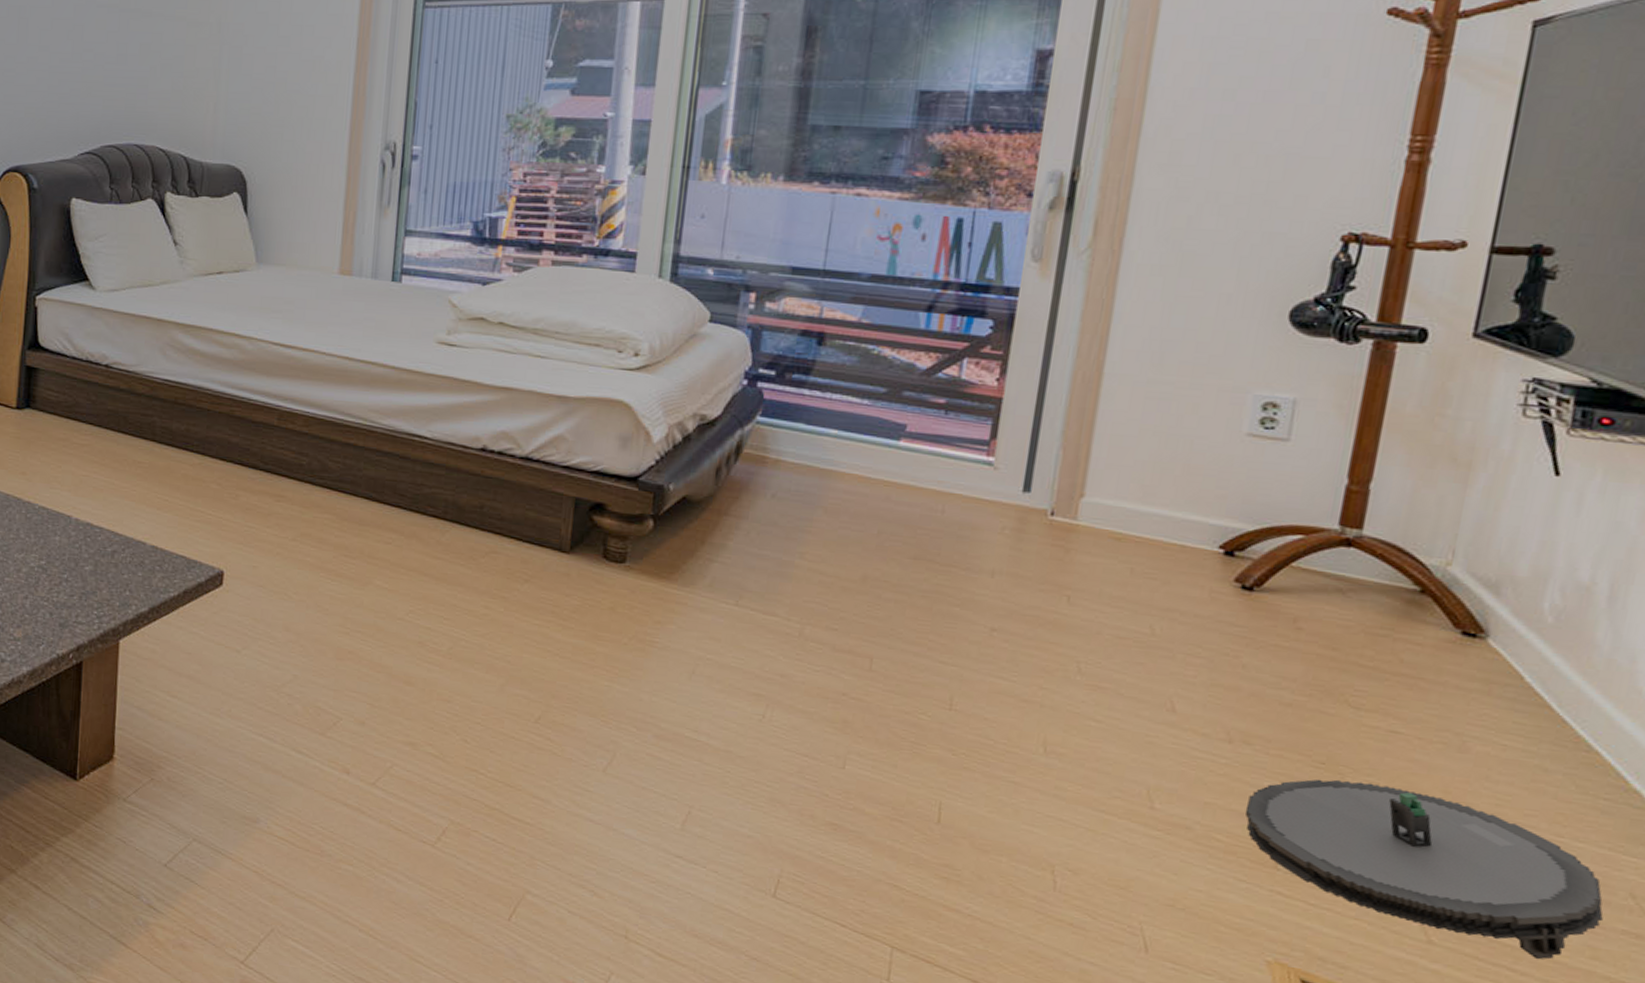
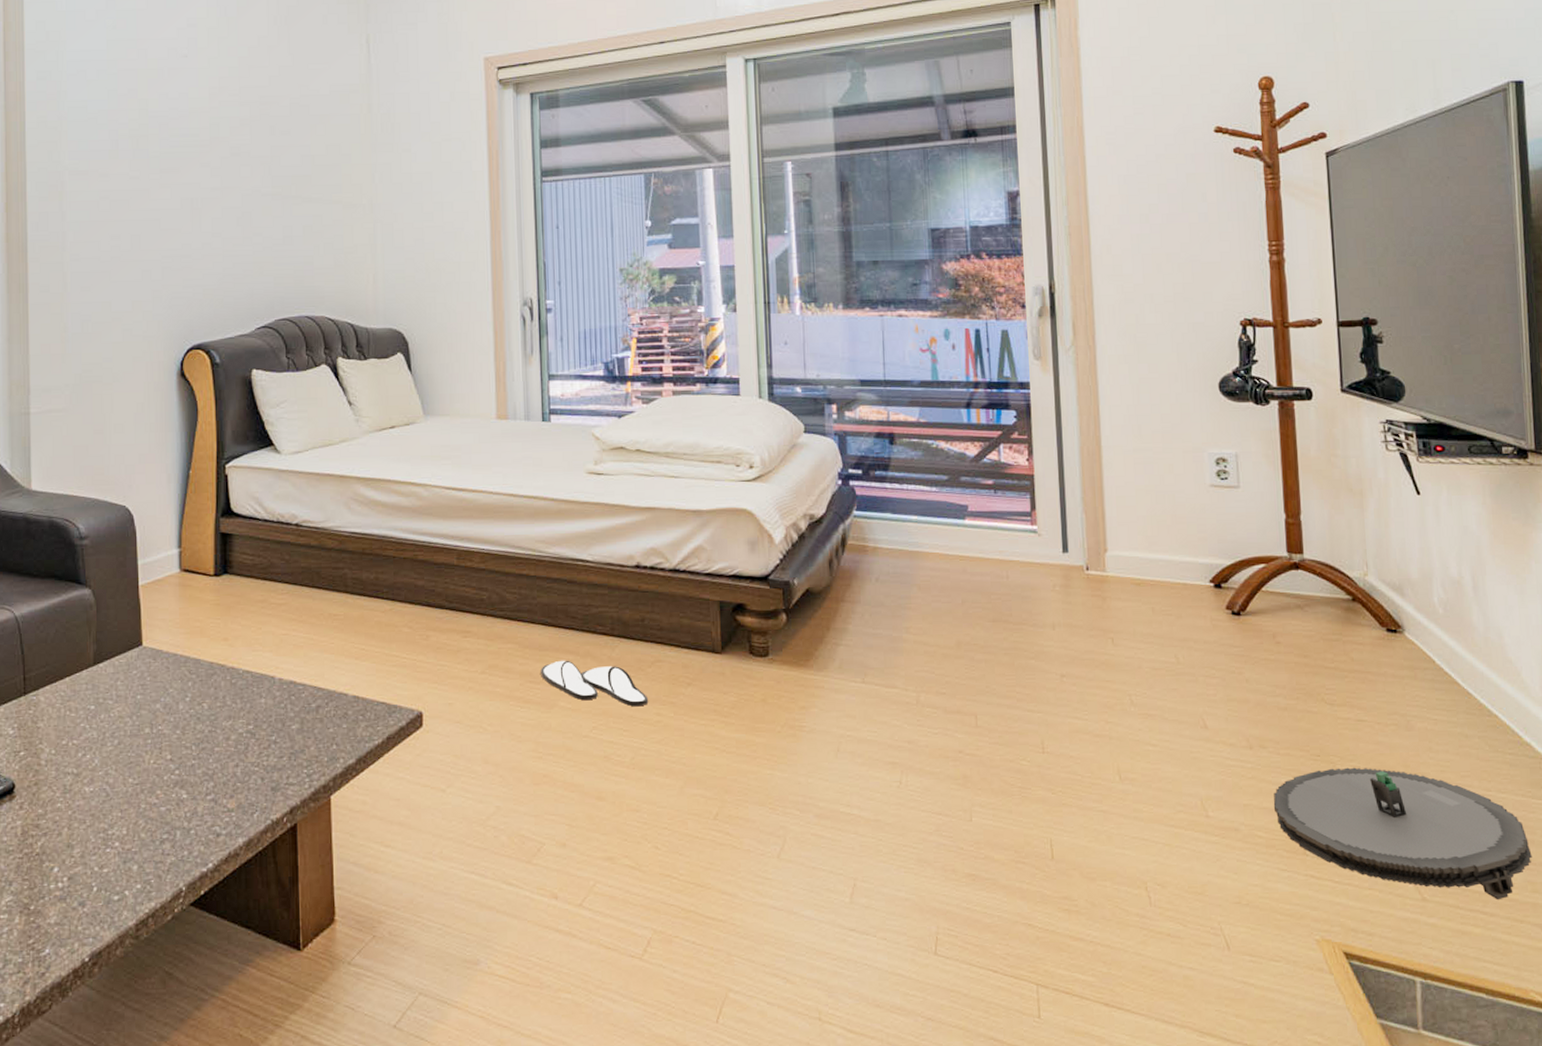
slippers: none [358,537,477,597] -> present [541,660,649,707]

